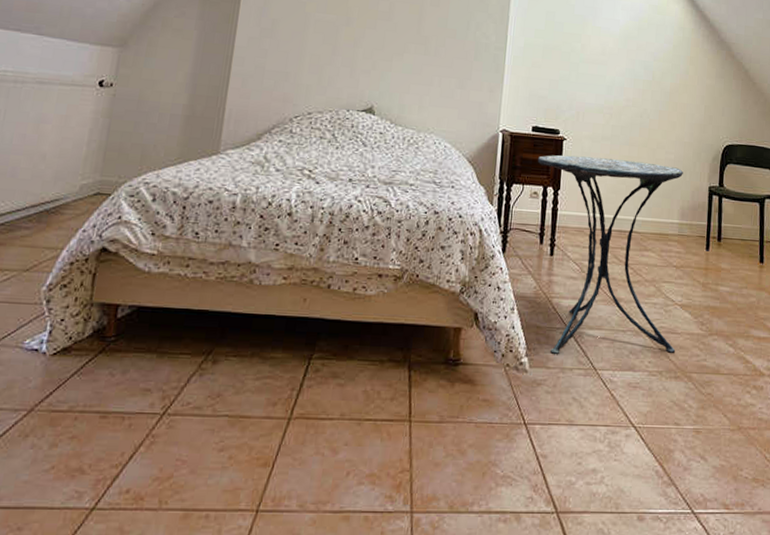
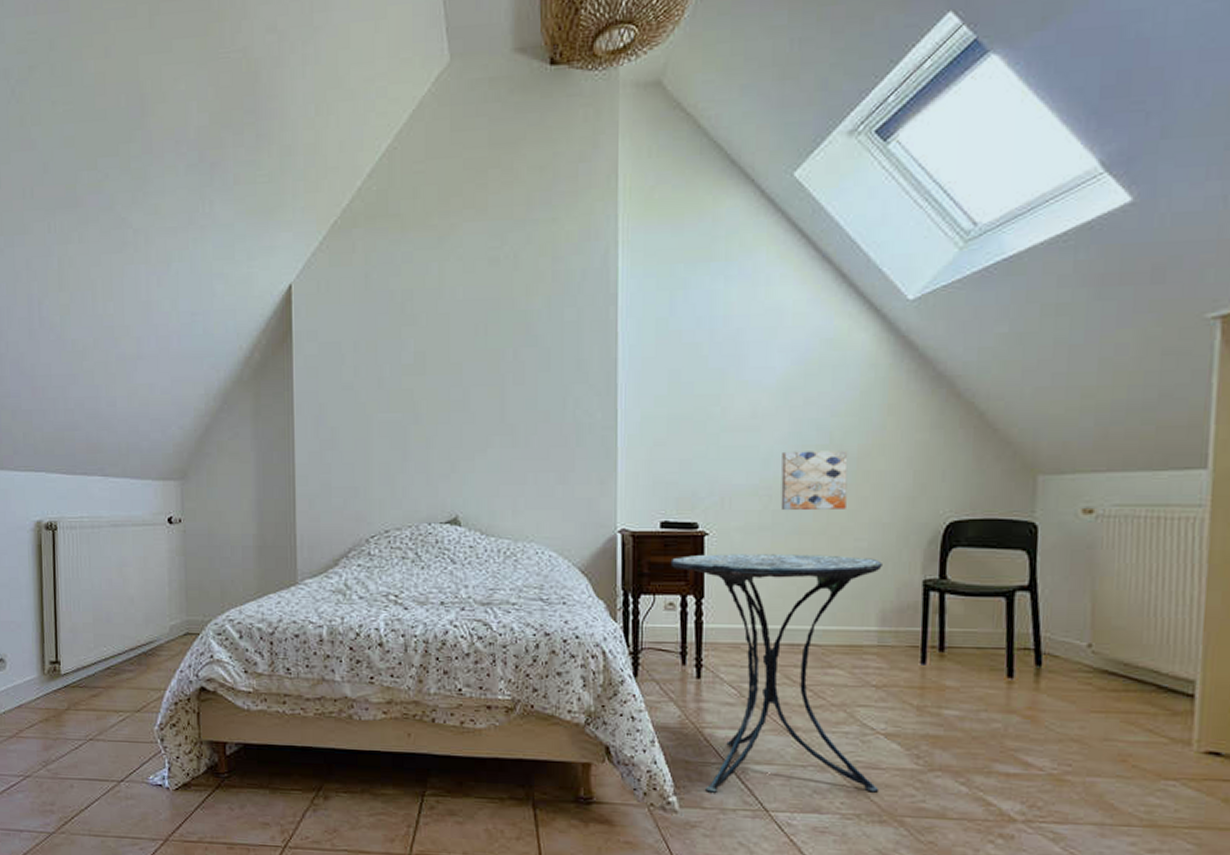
wall art: none [618,82,664,129] -> present [780,450,848,511]

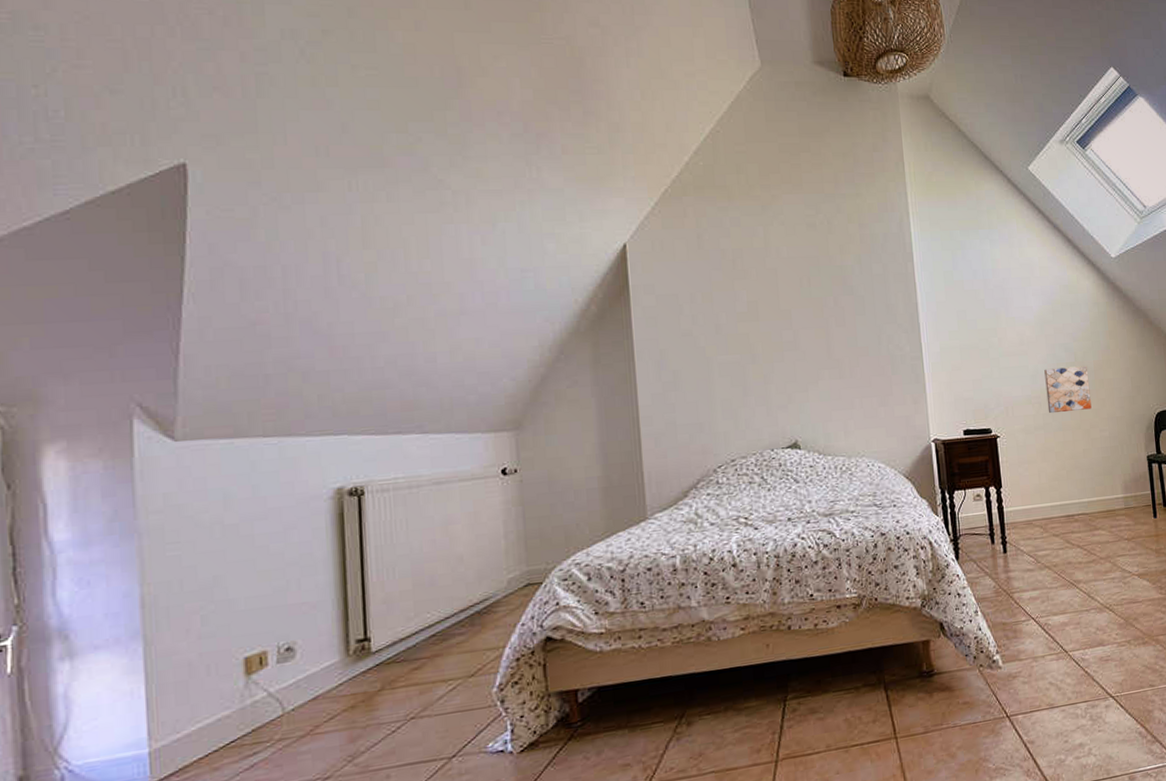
side table: present [670,554,882,793] -> none [974,443,1140,646]

